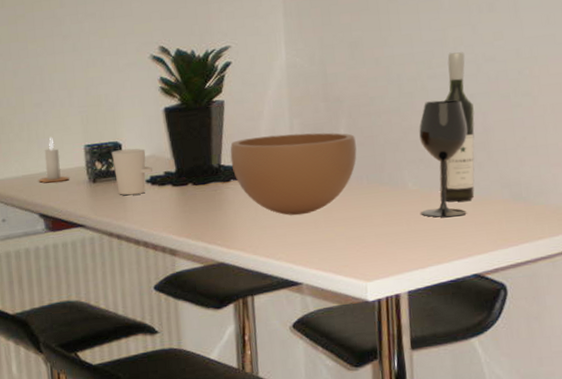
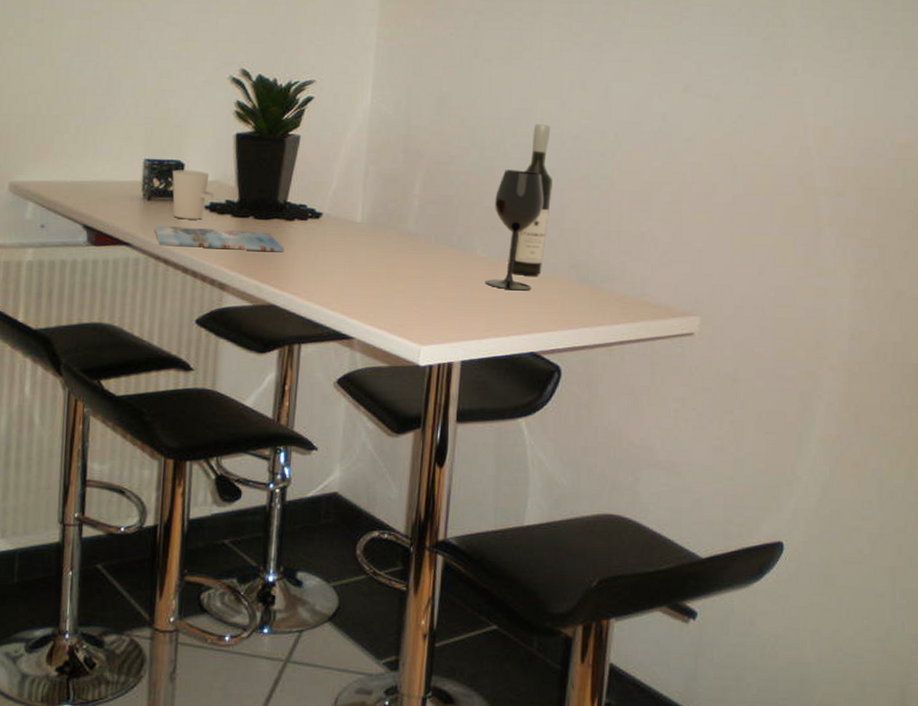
candle: present [38,136,70,183] -> none [87,144,123,195]
magazine: none [103,196,225,222] -> present [154,225,284,253]
bowl: present [230,132,357,216] -> none [298,178,430,267]

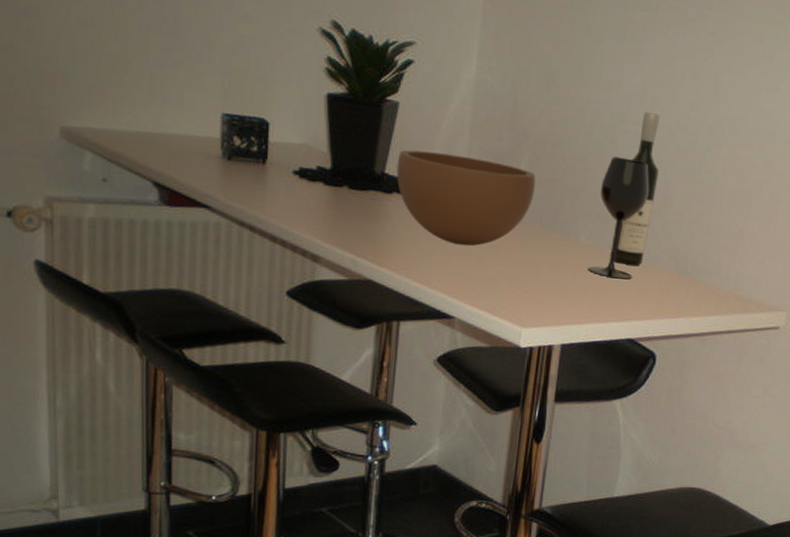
magazine: present [154,225,284,253] -> none [236,187,382,226]
cup: present [172,170,213,220] -> none [255,128,303,186]
bowl: none [298,178,430,267] -> present [396,150,536,246]

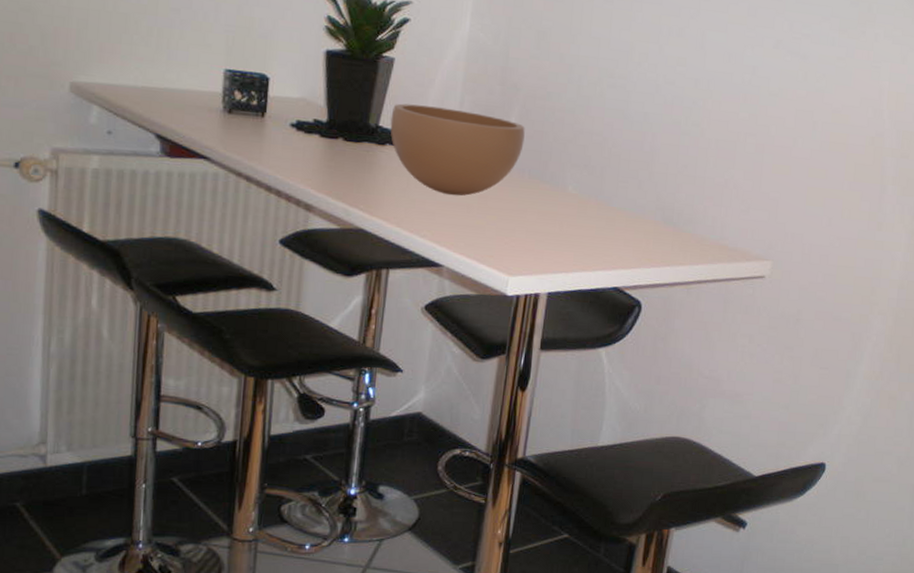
wineglass: present [588,156,649,280] -> none [575,109,636,229]
bottle: present [609,111,660,266] -> none [596,66,647,215]

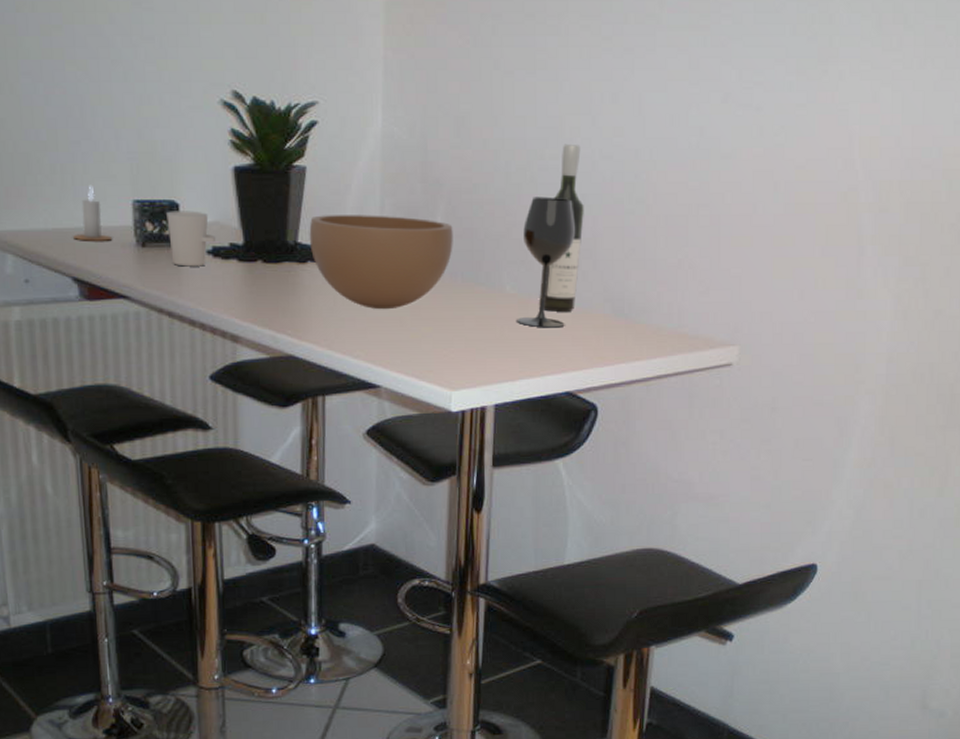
candle: none [160,50,201,104] -> present [72,185,113,242]
cup: none [255,83,300,138] -> present [166,211,215,267]
wineglass: none [575,109,636,229] -> present [517,196,575,328]
bottle: none [596,66,647,215] -> present [538,143,584,312]

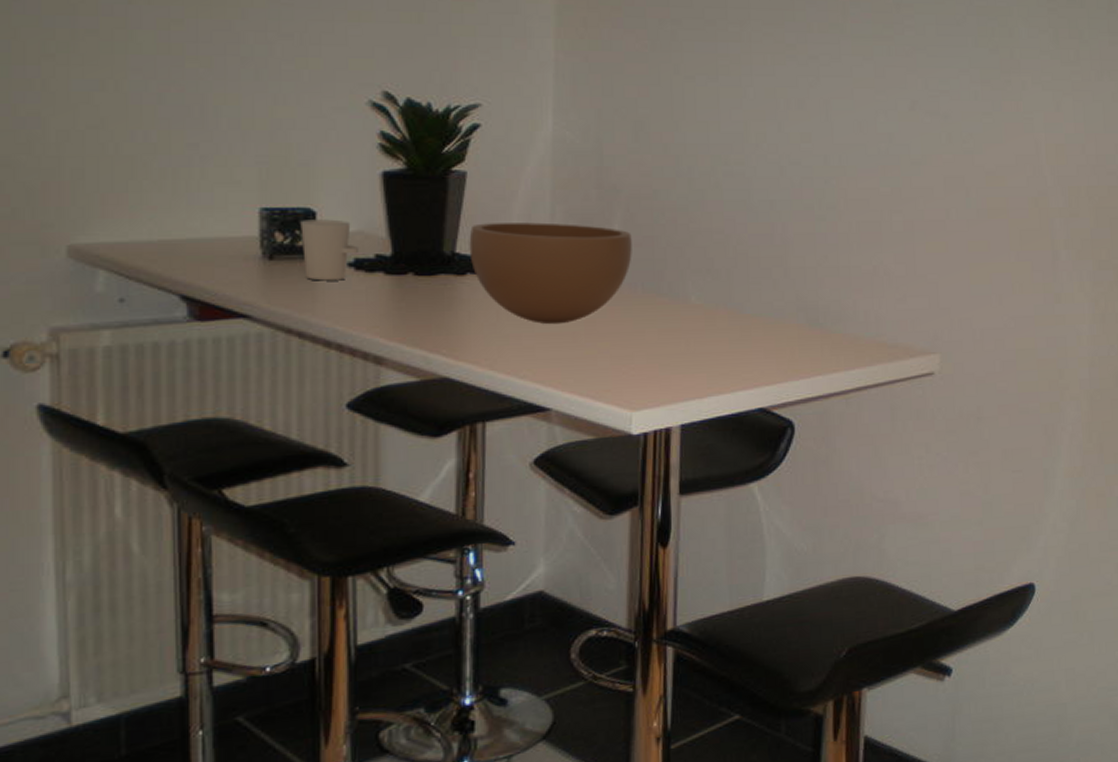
candle: present [72,185,113,242] -> none [182,191,234,255]
wineglass: present [517,196,575,328] -> none [703,203,764,340]
bottle: present [538,143,584,312] -> none [726,149,773,323]

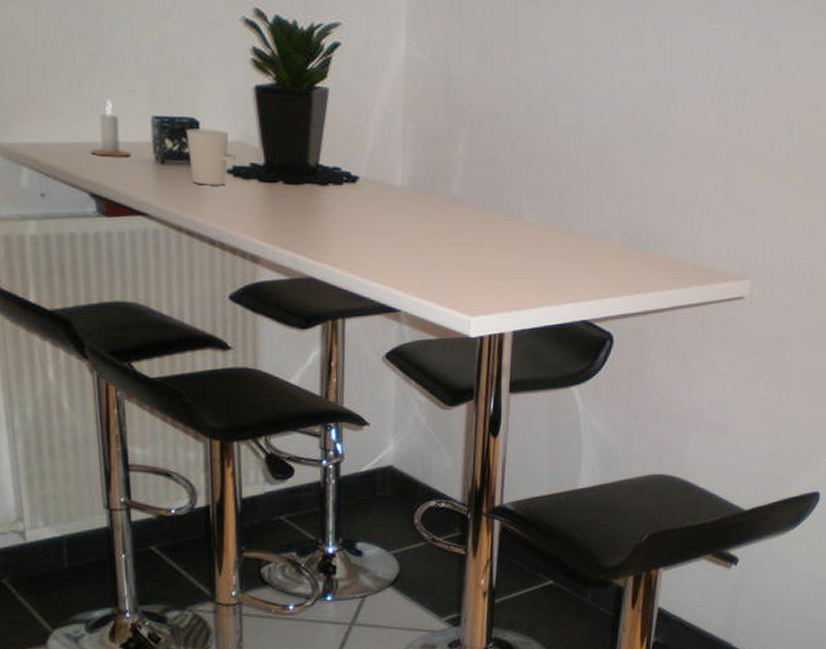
candle: none [182,191,234,255] -> present [89,99,131,158]
bowl: present [469,222,632,325] -> none [331,138,475,235]

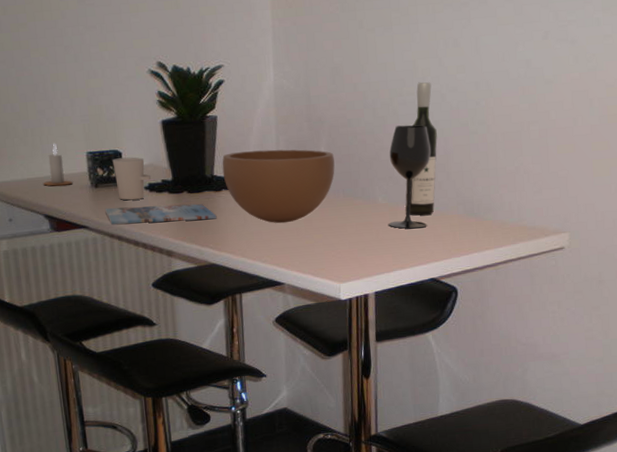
magazine: none [172,192,320,221] -> present [105,203,217,225]
bowl: none [331,138,475,235] -> present [222,149,335,224]
wineglass: none [536,126,595,257] -> present [388,125,431,229]
bottle: none [557,74,604,241] -> present [405,81,438,216]

